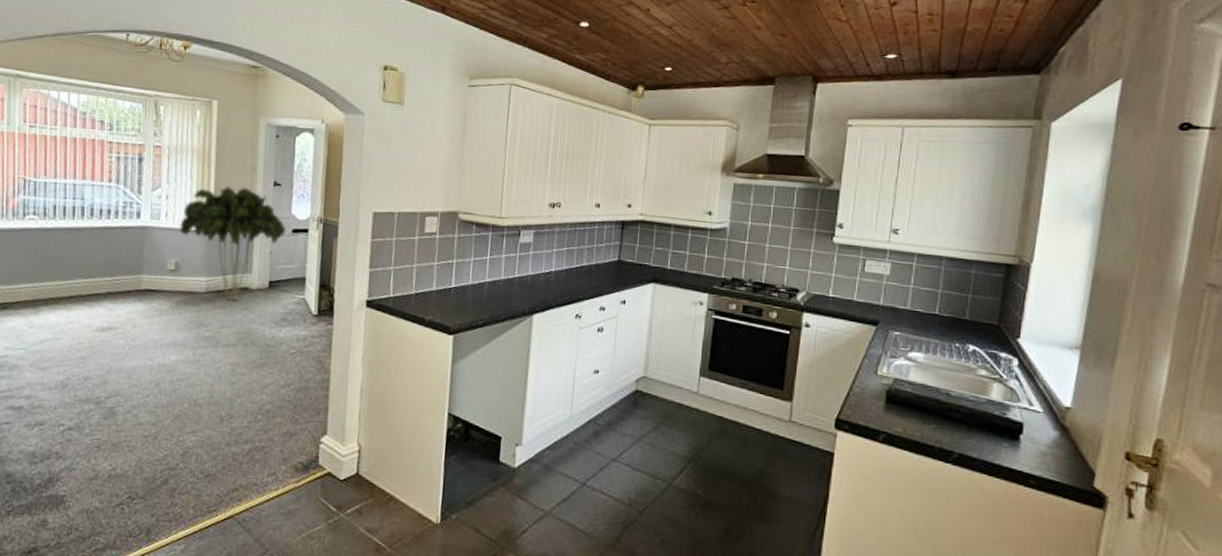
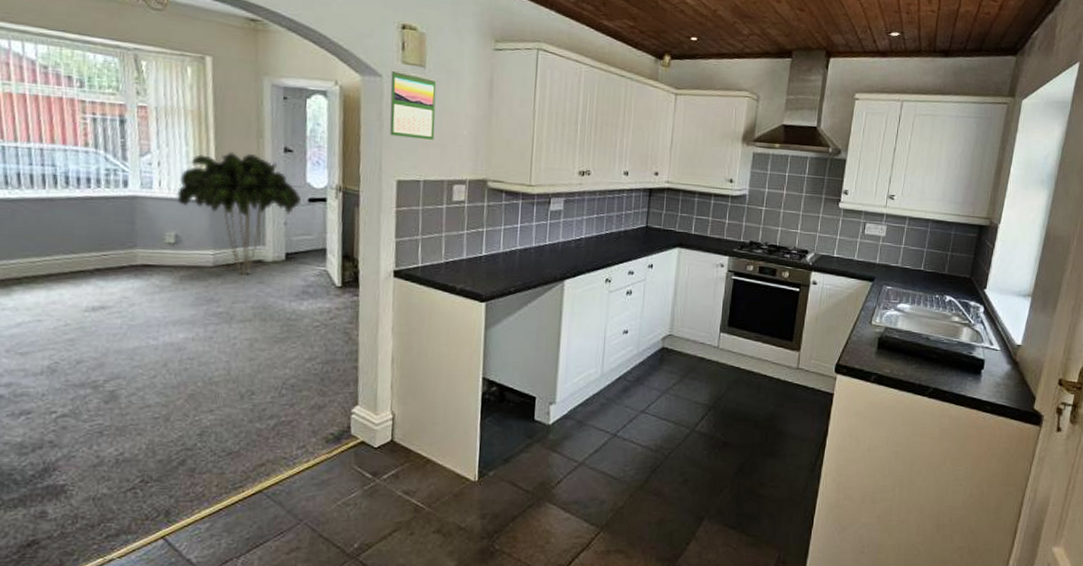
calendar: none [368,107,413,173] -> present [389,69,437,140]

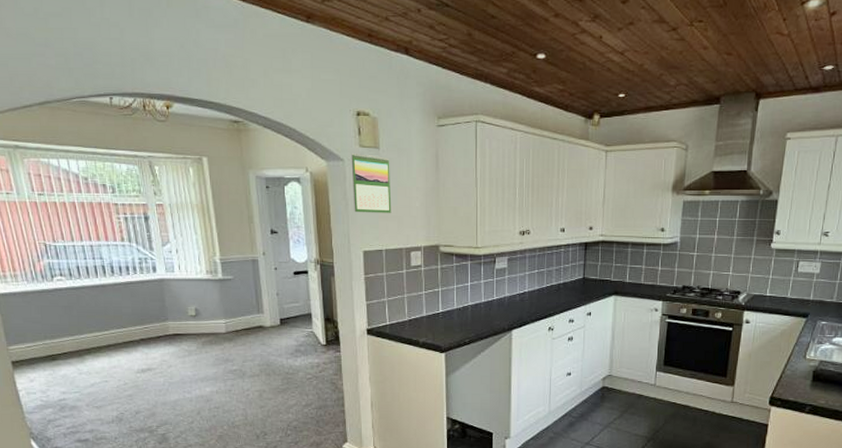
indoor plant: present [175,151,301,276] -> none [192,236,287,339]

